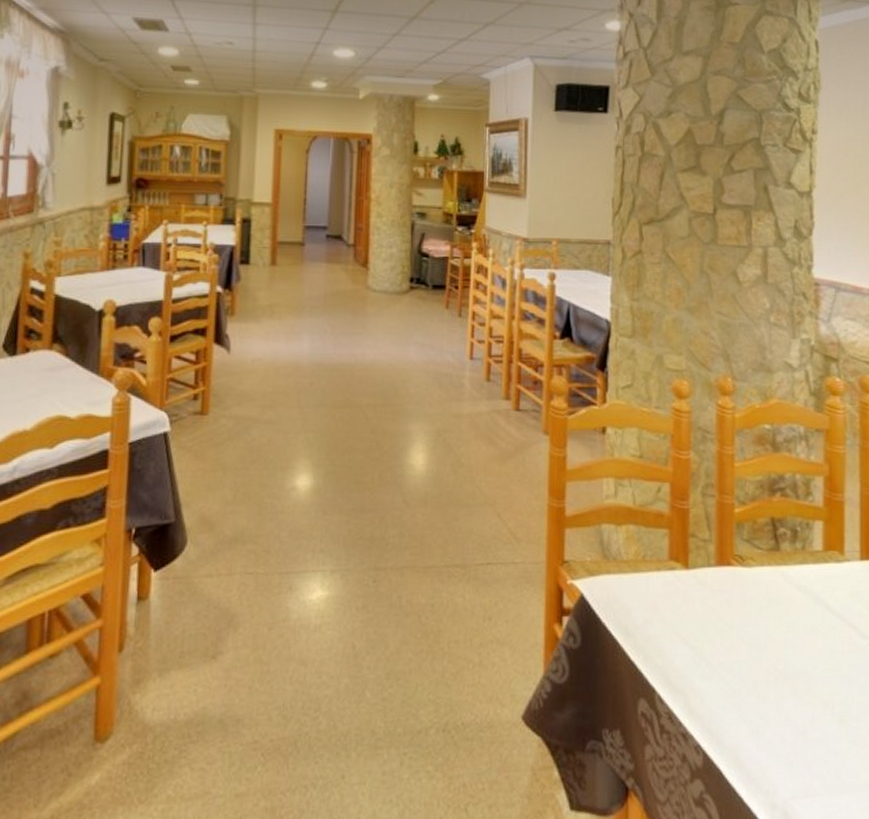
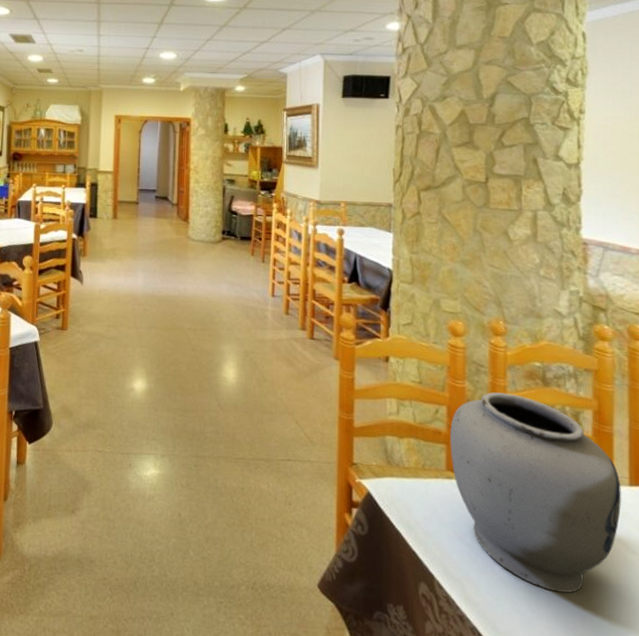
vase: none [673,462,852,692] -> present [450,392,621,593]

